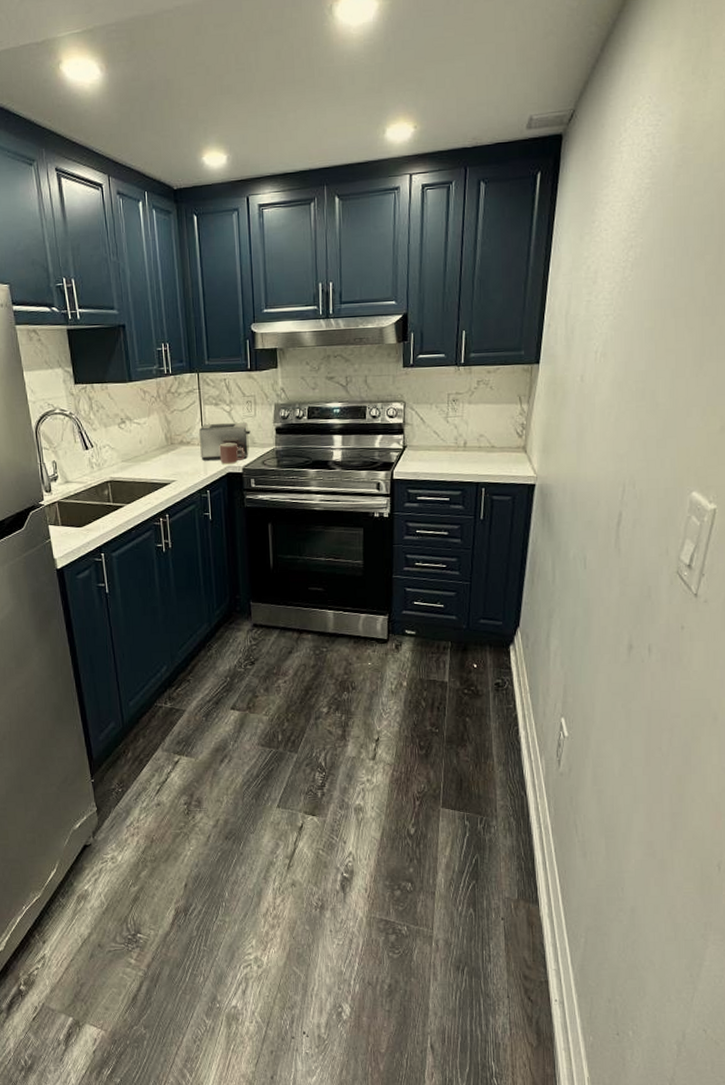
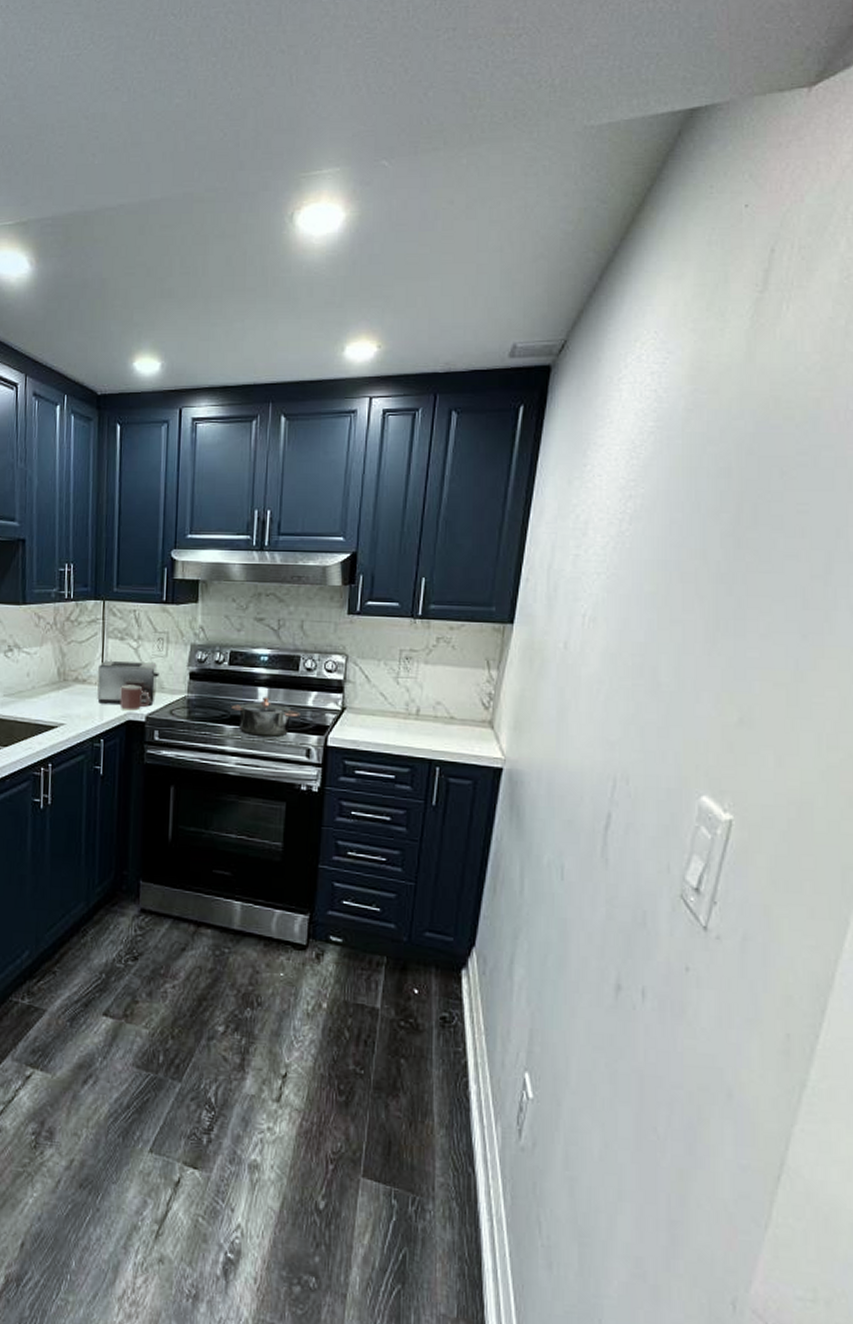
cooking pot: none [312,443,370,476] -> present [230,697,301,737]

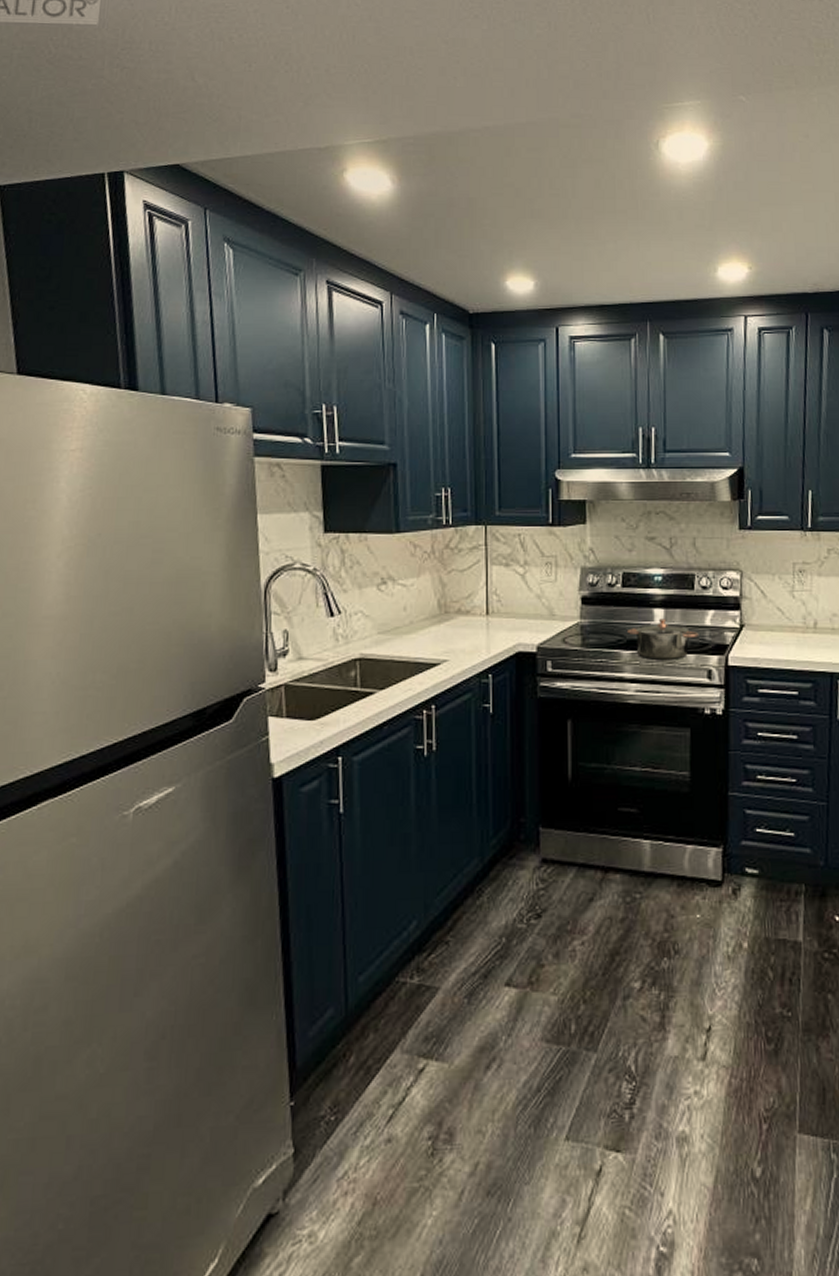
toaster: present [97,660,159,706] -> none [481,588,549,636]
mug: present [120,685,150,712] -> none [508,613,540,643]

